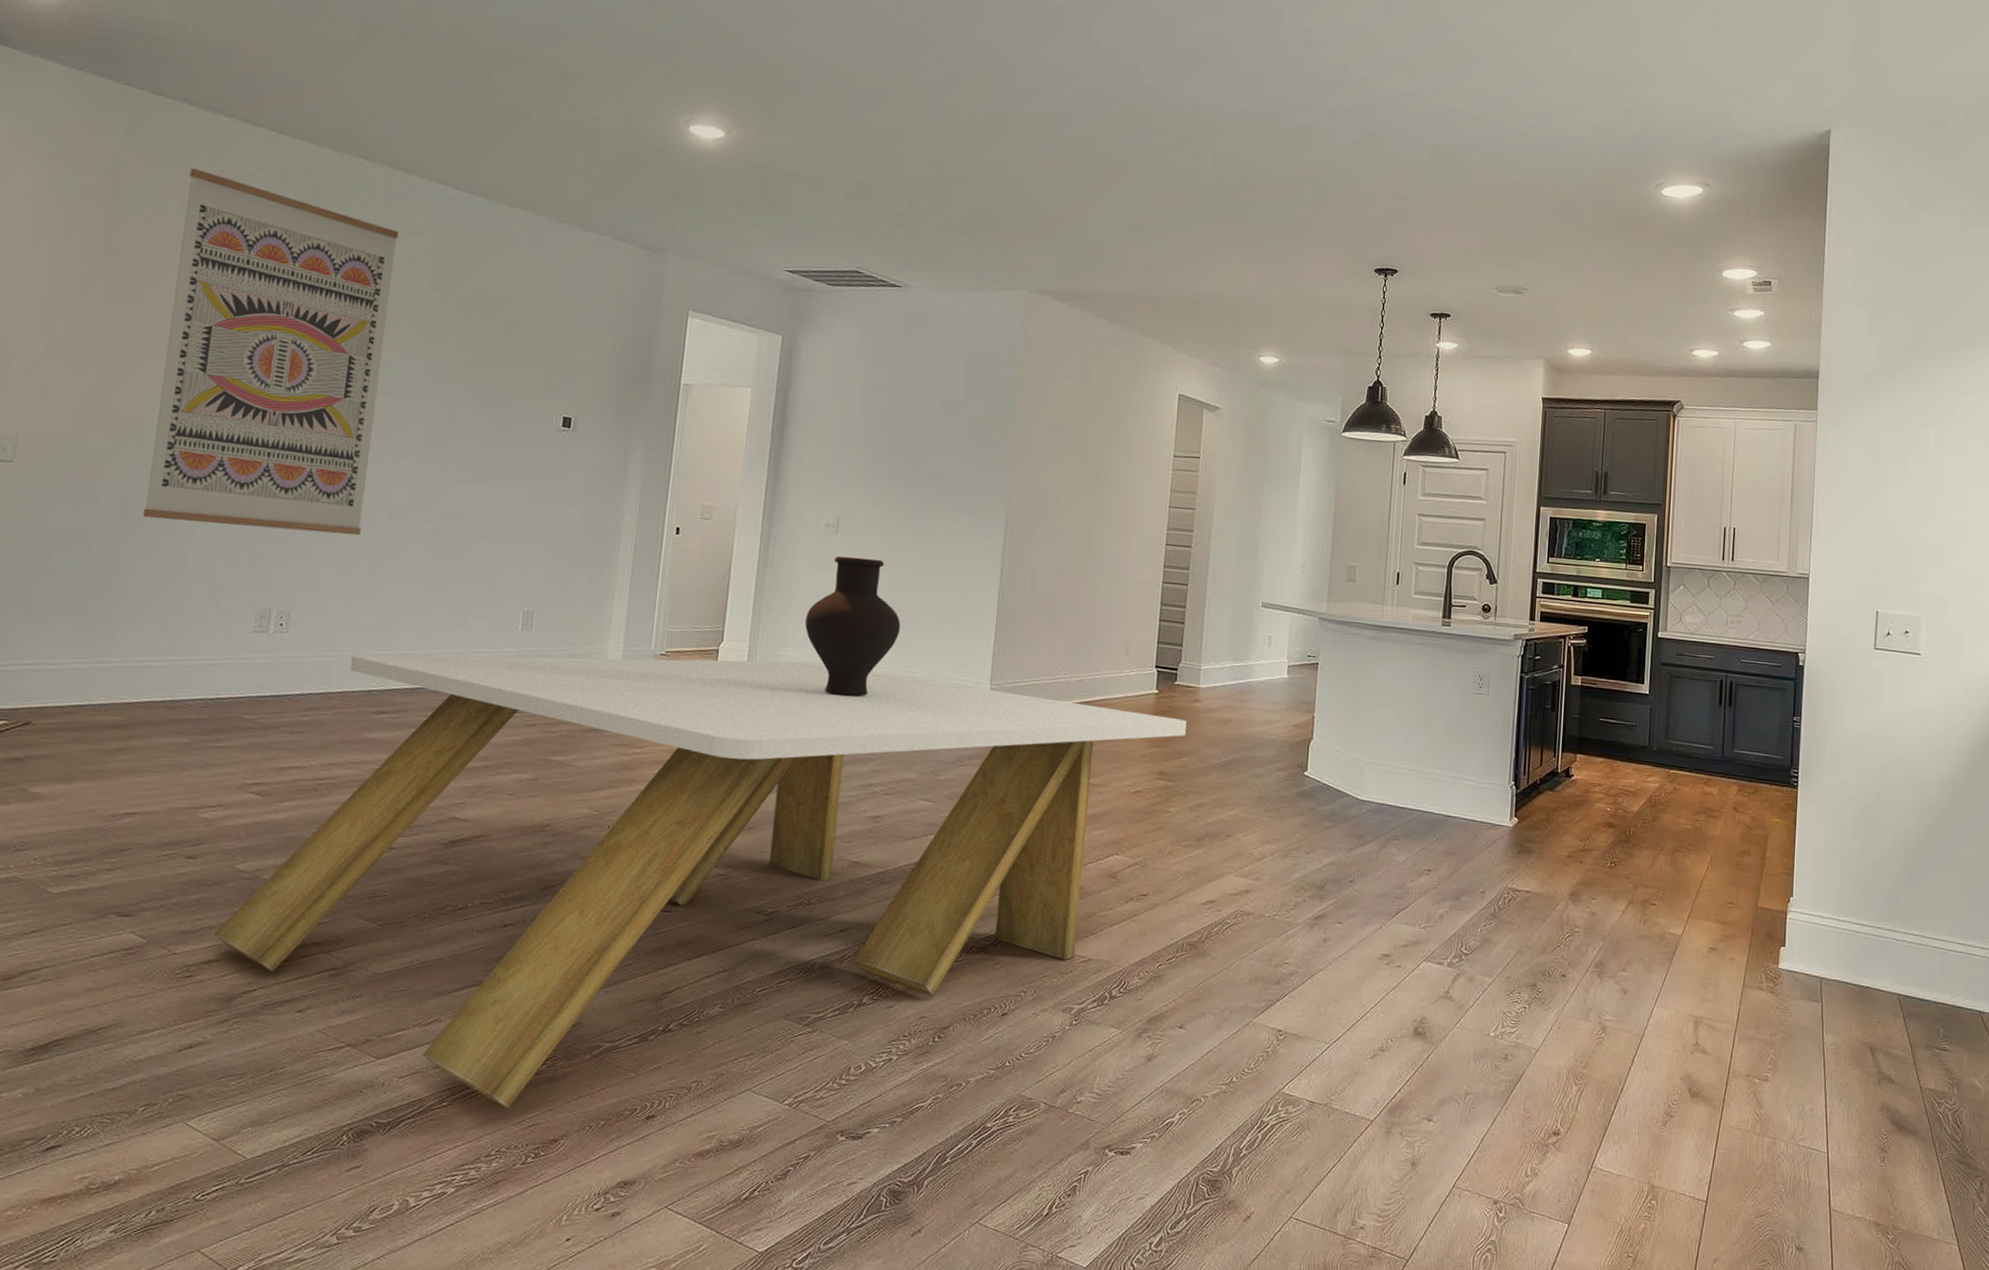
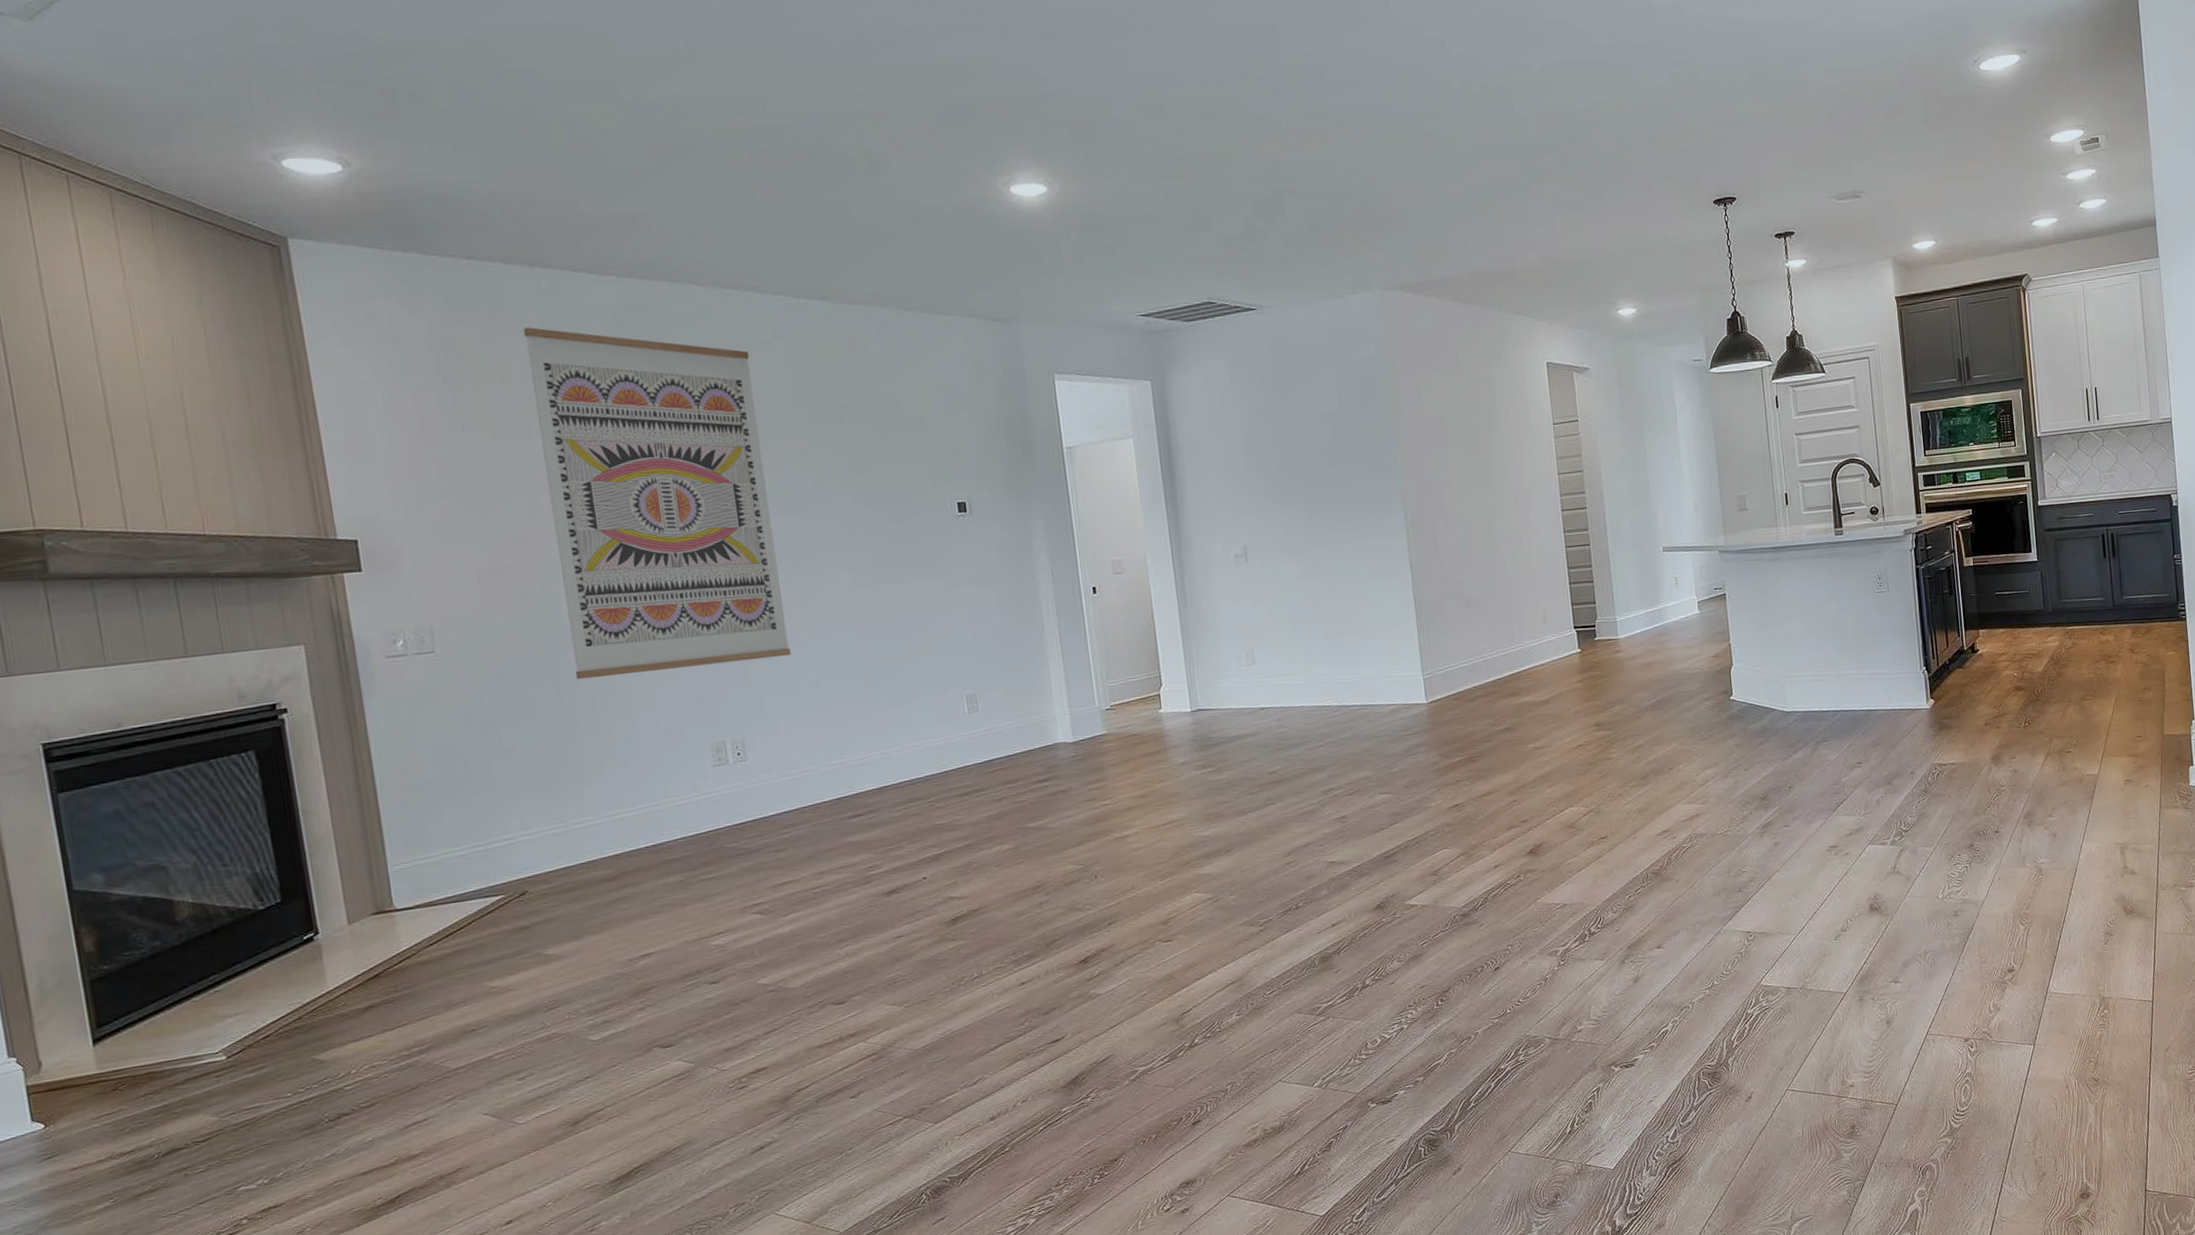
dining table: present [214,654,1186,1108] -> none [755,671,1614,1142]
vase: present [805,555,900,696] -> none [1235,579,1327,714]

